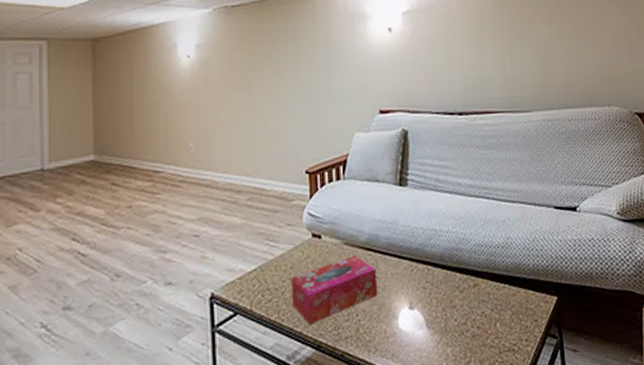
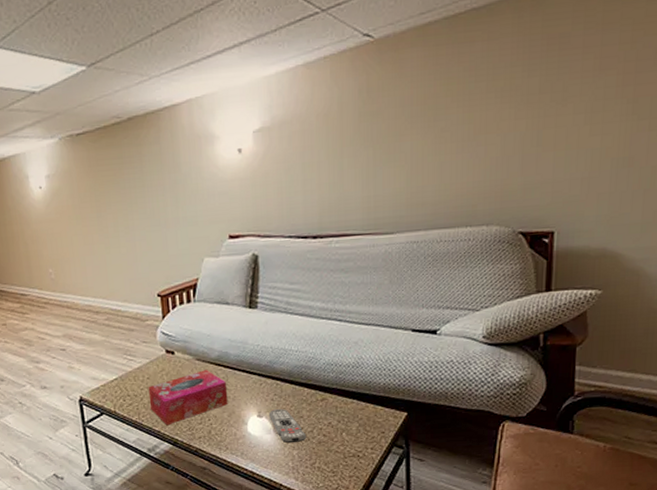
remote control: none [421,298,461,339] -> present [269,409,307,443]

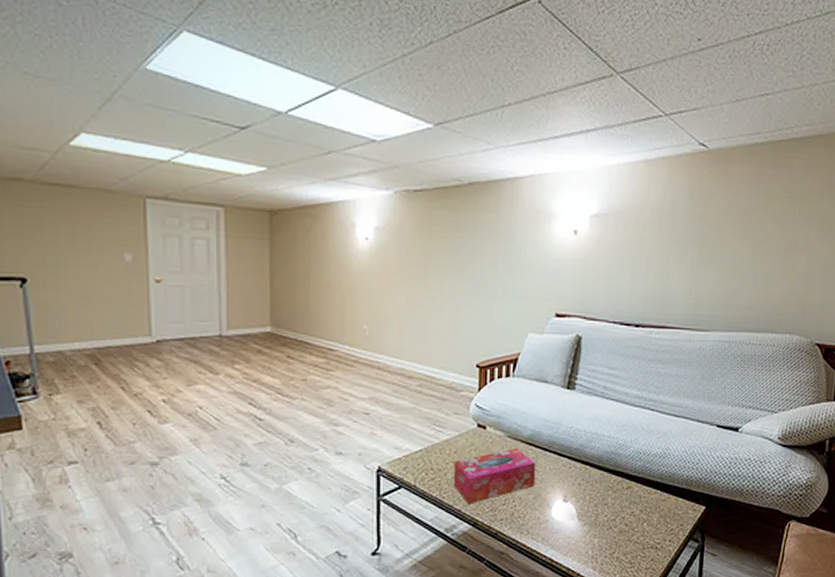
remote control: present [269,409,307,443] -> none [575,495,609,530]

